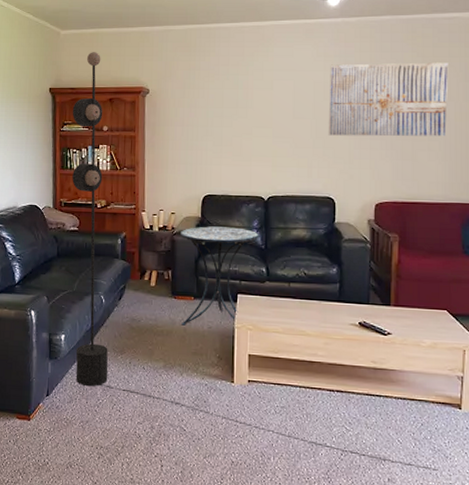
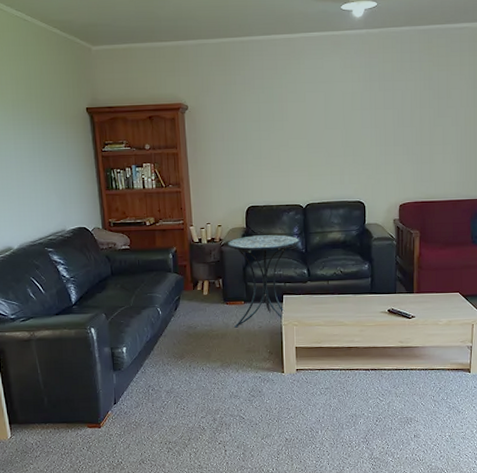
floor lamp: present [72,52,438,471] -> none [112,68,453,424]
wall art: present [328,62,449,137] -> none [357,71,460,144]

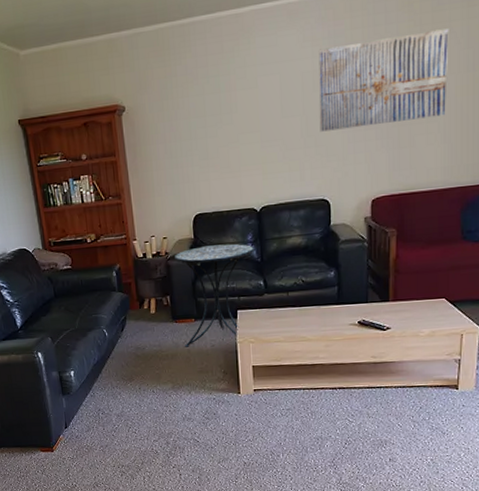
wall art: none [357,71,460,144] -> present [318,28,449,132]

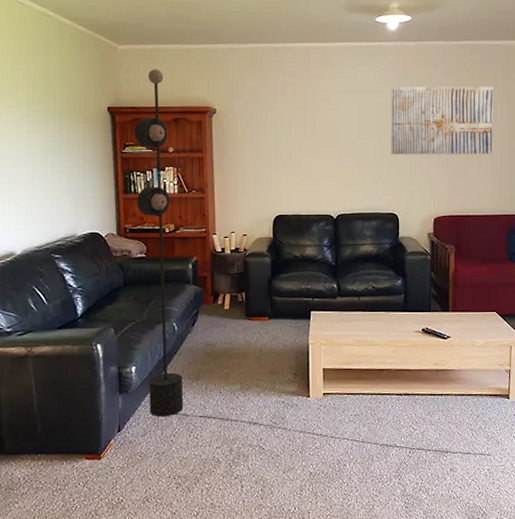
floor lamp: none [46,71,436,447] -> present [134,69,492,456]
side table: present [175,243,254,347] -> none [253,246,330,346]

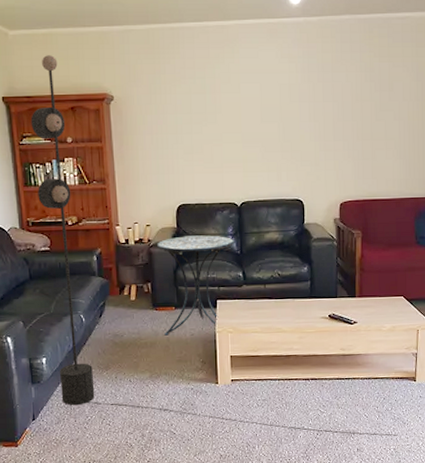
side table: none [253,246,330,346] -> present [157,235,234,336]
wall art: present [390,86,494,155] -> none [294,62,402,139]

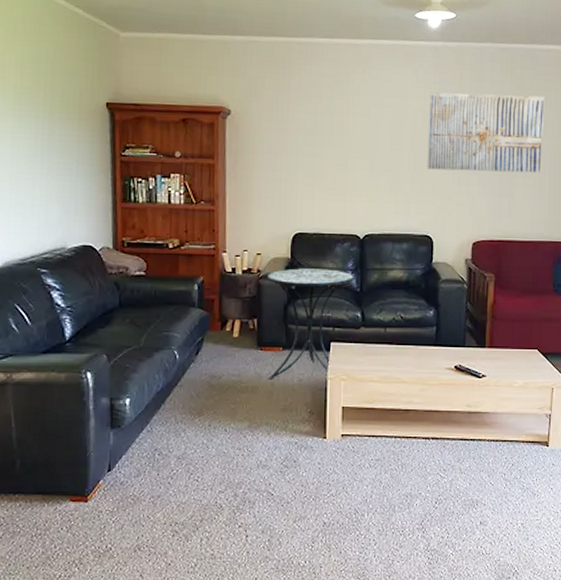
floor lamp: present [30,55,398,436] -> none [136,61,527,509]
wall art: none [294,62,402,139] -> present [427,92,545,173]

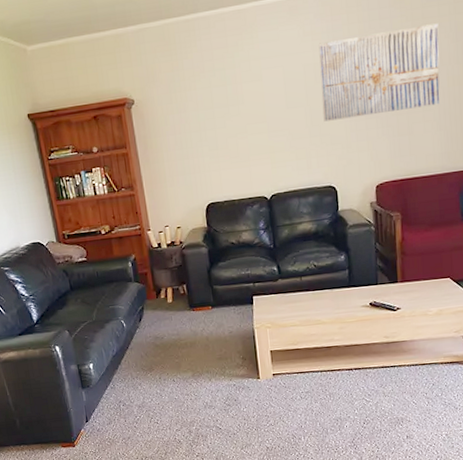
side table: present [267,268,354,380] -> none [189,231,267,335]

